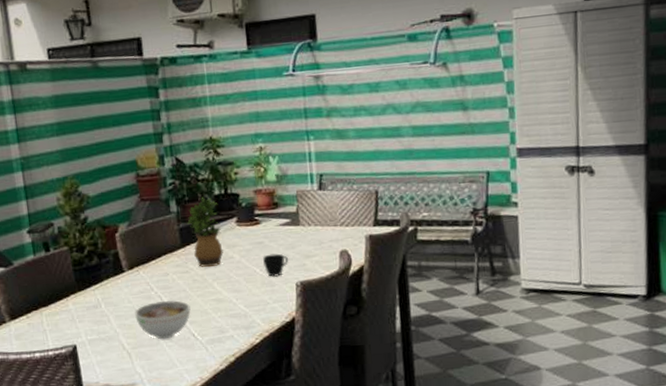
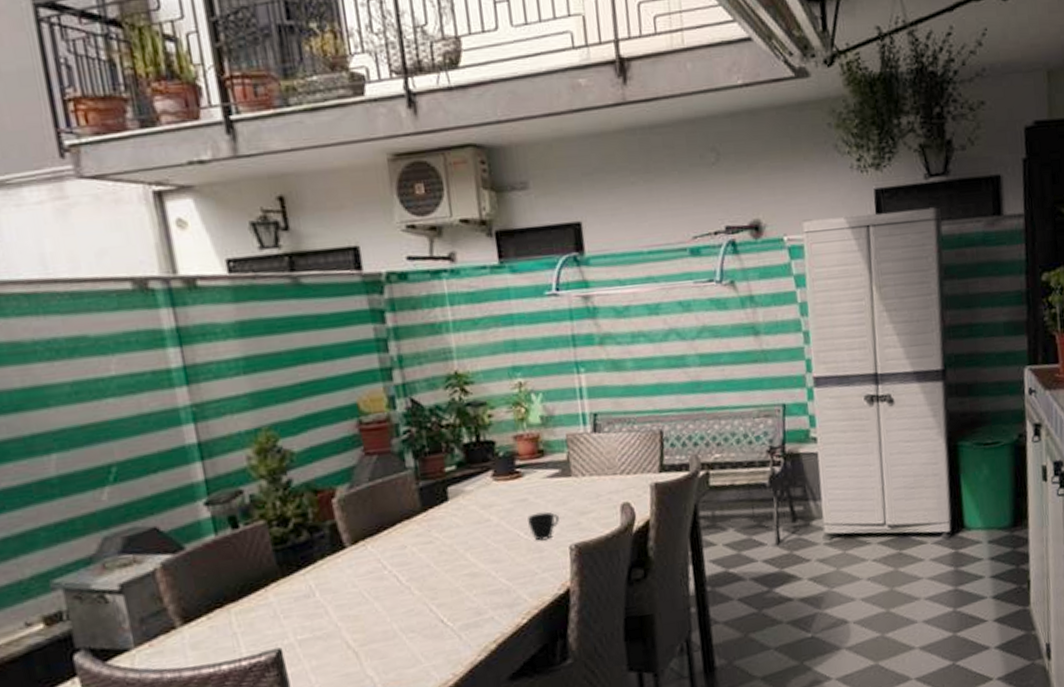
bowl: present [134,300,191,340] -> none [361,579,437,631]
potted plant: present [187,196,223,267] -> none [429,446,477,535]

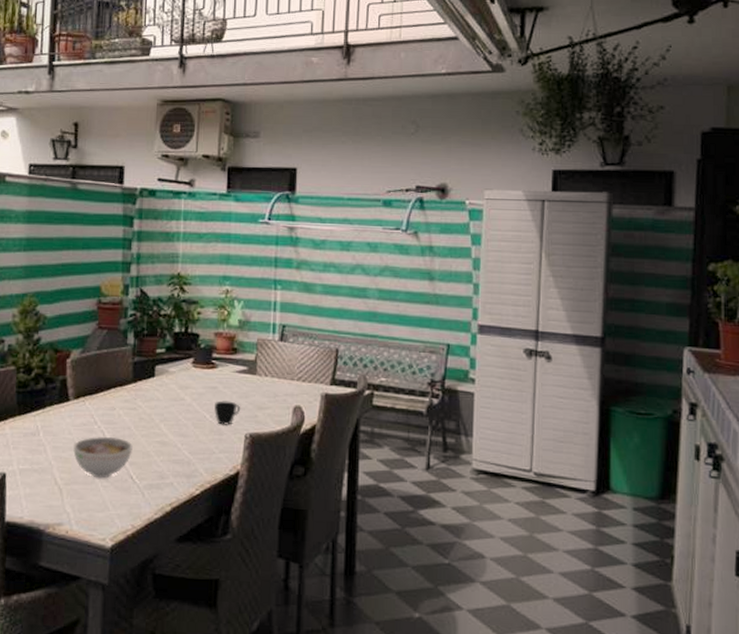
bowl: none [361,579,437,631] -> present [72,437,133,479]

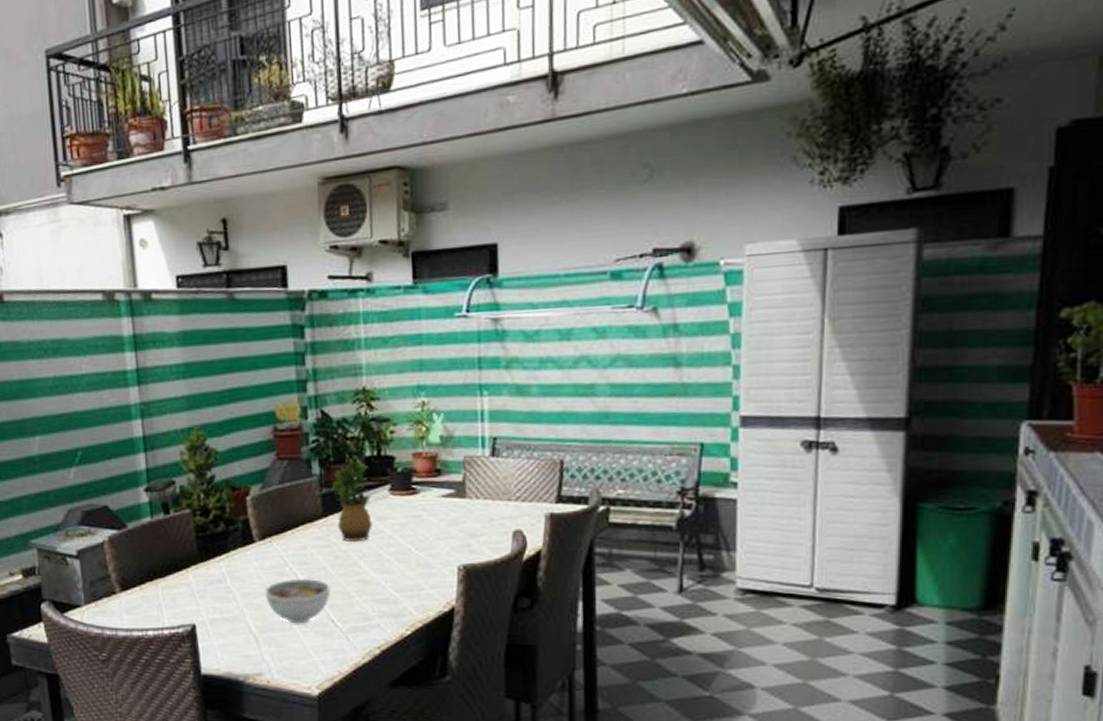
potted plant: none [143,332,177,406] -> present [331,458,373,541]
cup: present [214,400,240,425] -> none [420,530,450,558]

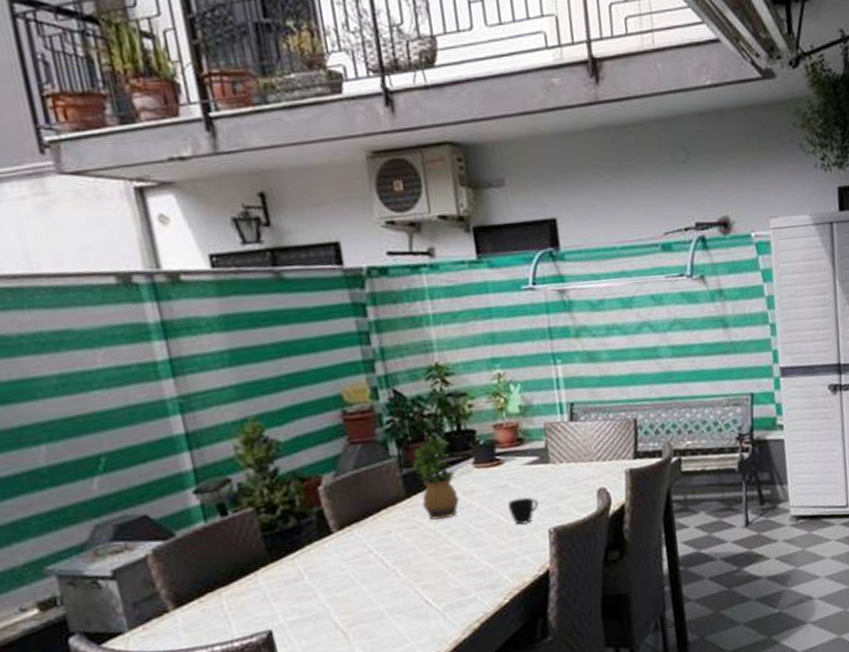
bowl: present [264,579,331,624] -> none [348,562,422,612]
cup: none [420,530,450,558] -> present [508,497,538,525]

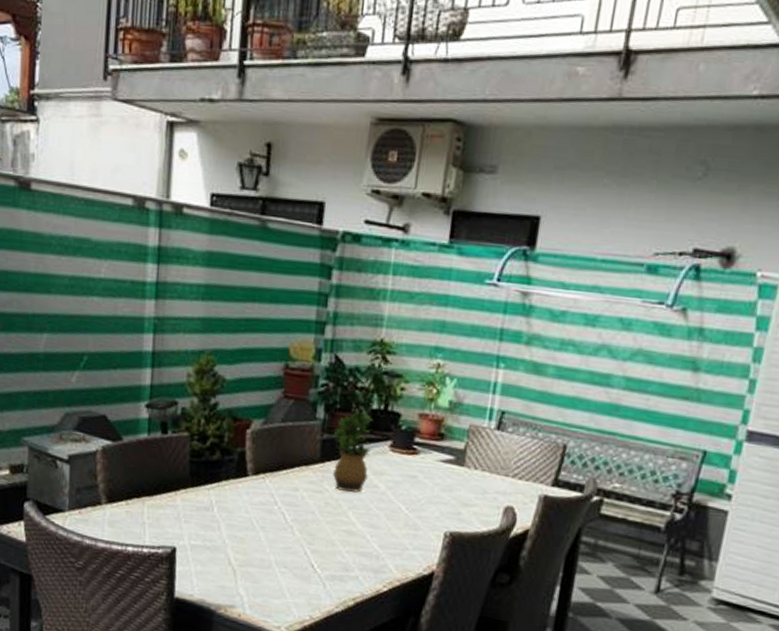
cup: present [508,497,538,525] -> none [411,492,442,521]

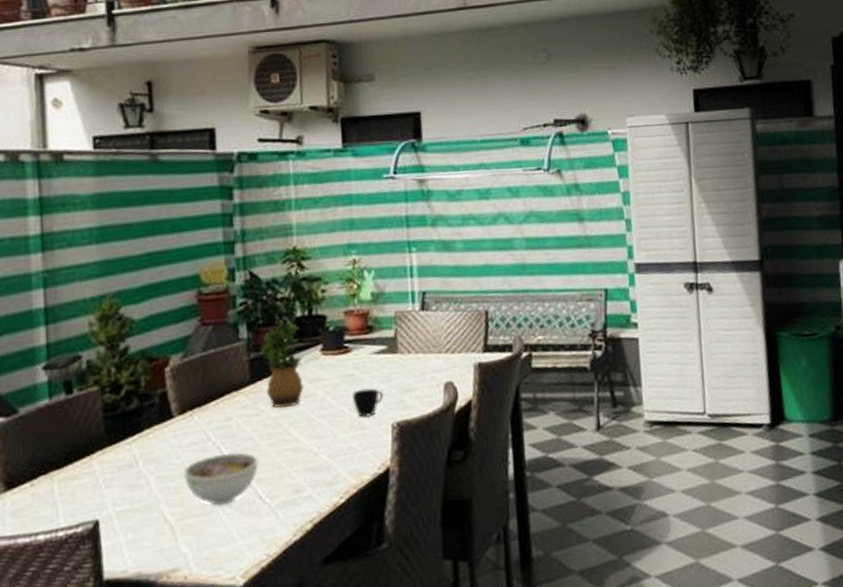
bowl: none [249,518,316,564] -> present [182,452,259,506]
cup: none [411,492,442,521] -> present [353,388,383,418]

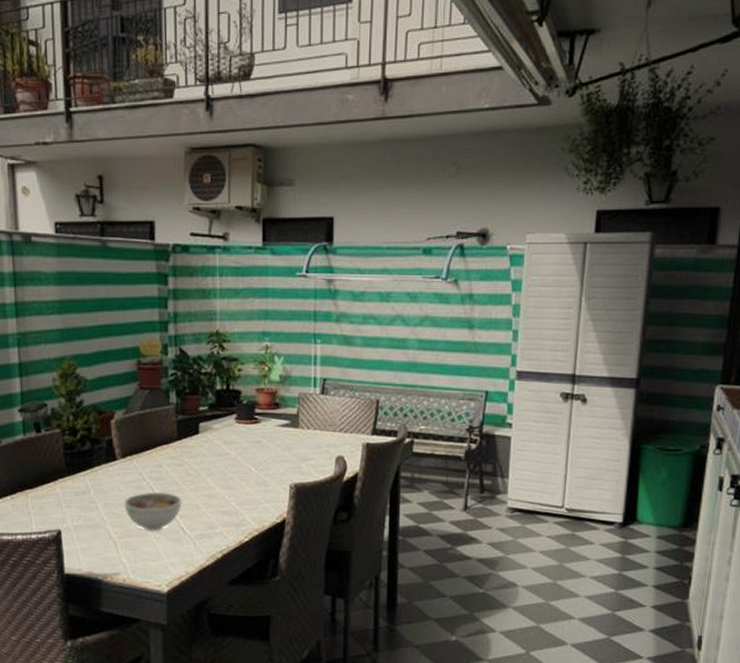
potted plant: present [260,319,304,408] -> none [186,390,220,461]
cup: present [353,388,383,418] -> none [259,454,284,477]

